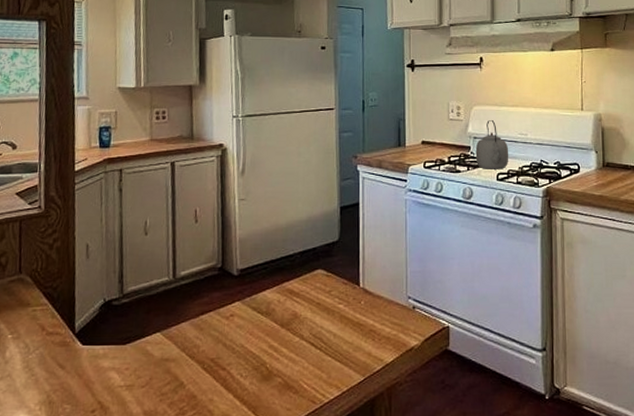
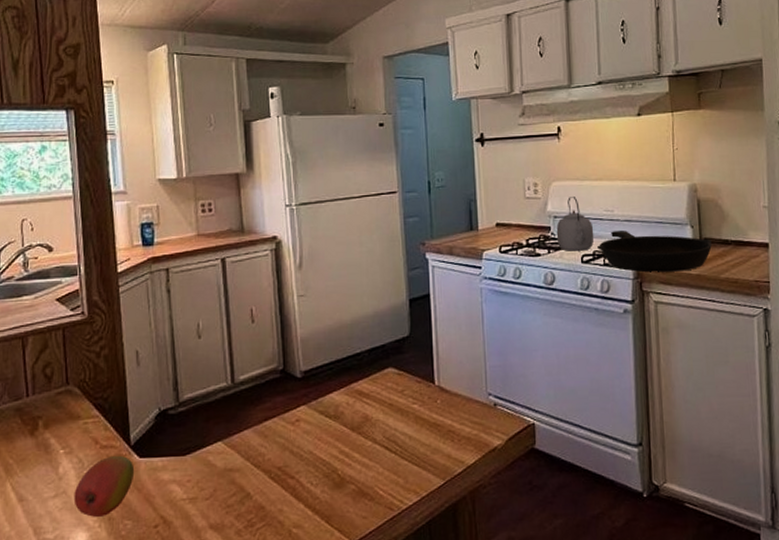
fruit: none [17,342,77,400] -> present [73,455,135,517]
frying pan: none [512,152,613,192] -> present [597,229,712,273]

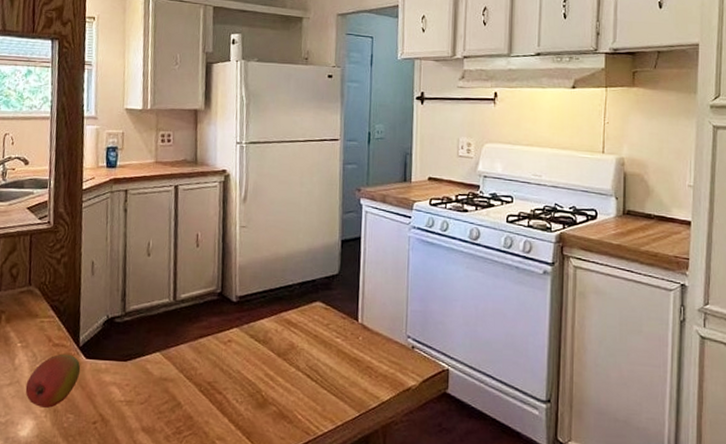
teakettle: present [556,197,594,251] -> none [484,159,521,211]
frying pan: present [597,229,712,273] -> none [523,194,634,240]

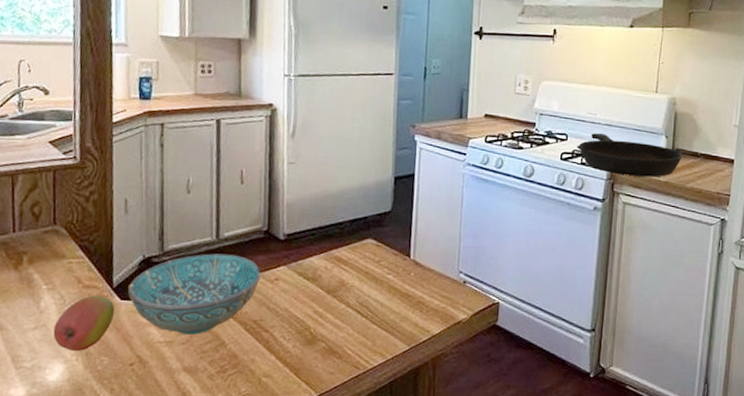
bowl: none [93,314,215,395] -> present [128,253,261,335]
frying pan: none [523,194,634,240] -> present [577,133,682,177]

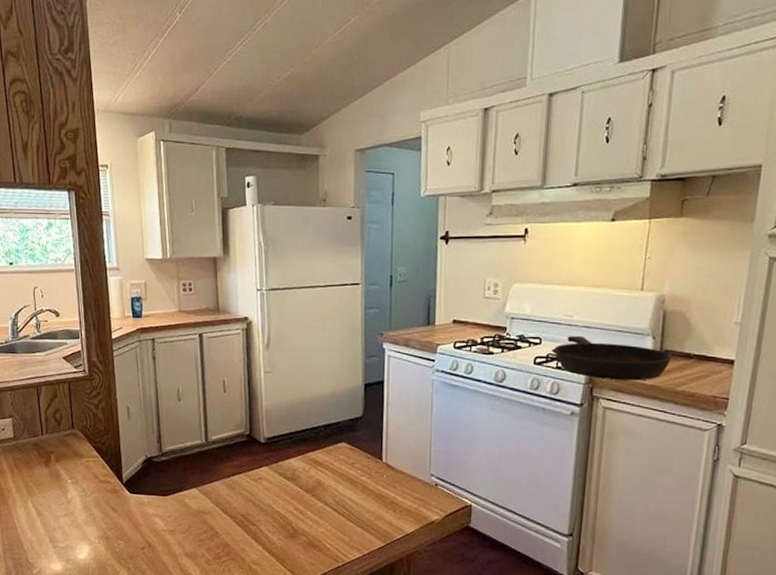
fruit: present [53,295,115,351] -> none [79,489,126,535]
bowl: present [128,253,261,335] -> none [135,454,246,525]

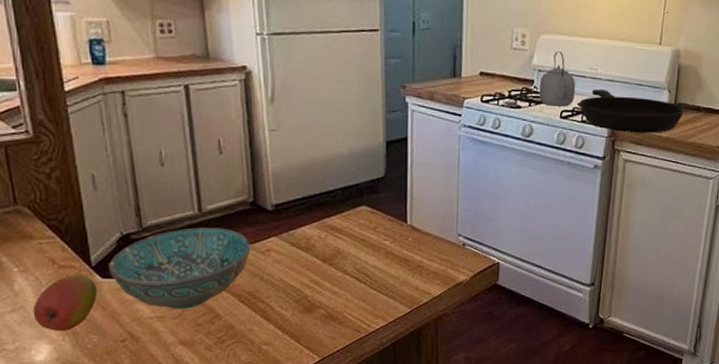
fruit: none [79,489,126,535] -> present [32,275,98,331]
bowl: none [135,454,246,525] -> present [109,227,251,309]
teakettle: none [511,299,550,353] -> present [538,51,576,107]

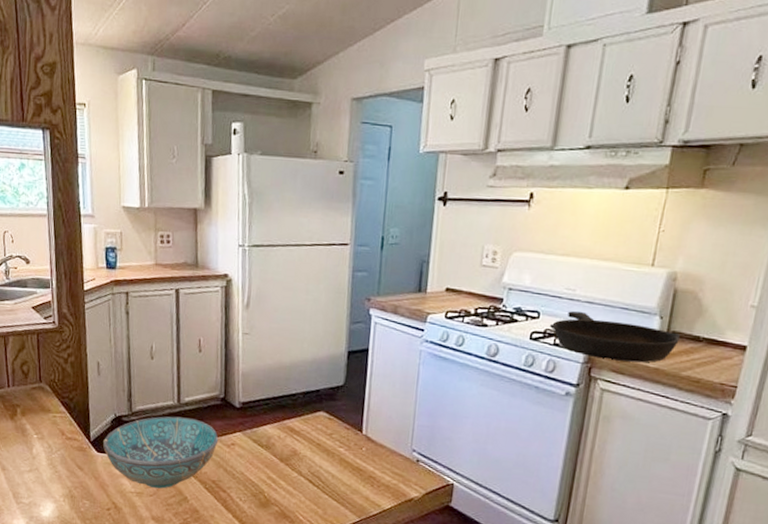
fruit: present [32,275,98,331] -> none [44,447,93,494]
teakettle: present [538,51,576,107] -> none [507,270,550,328]

